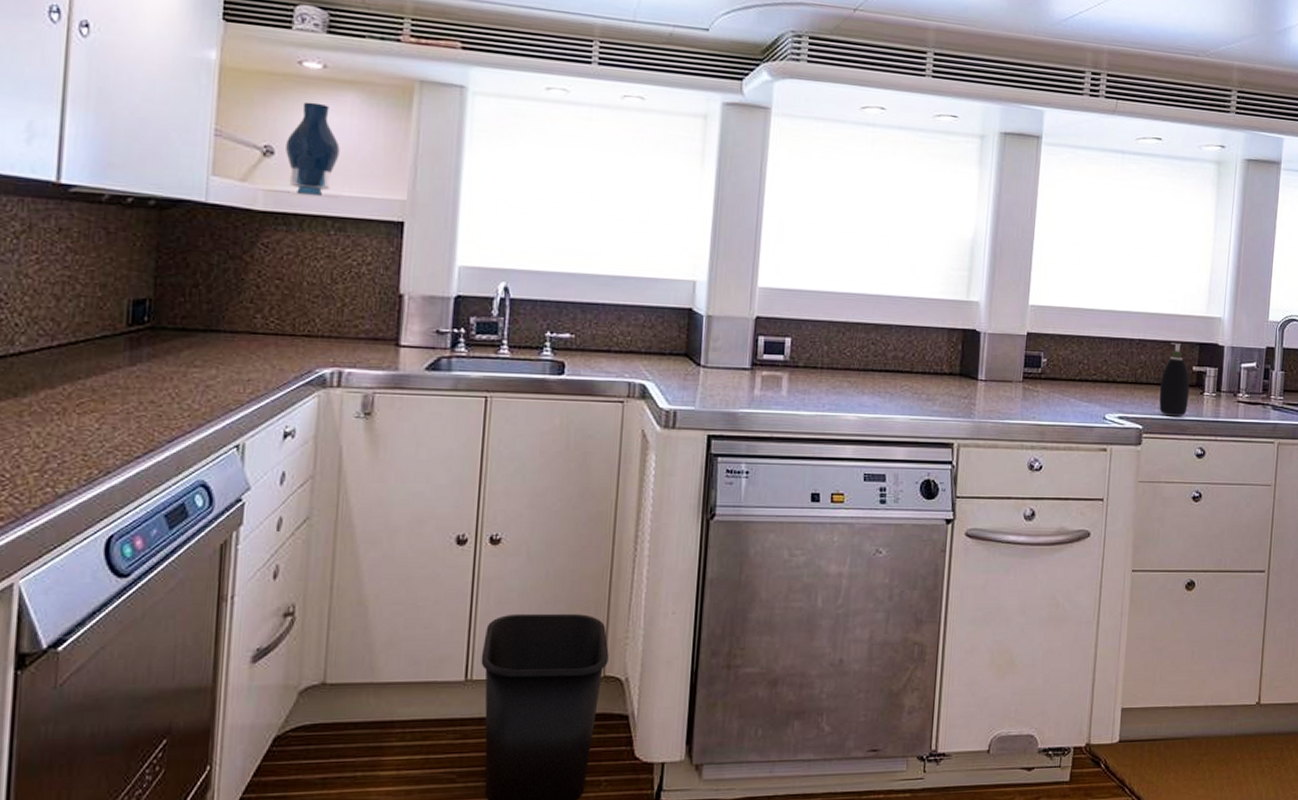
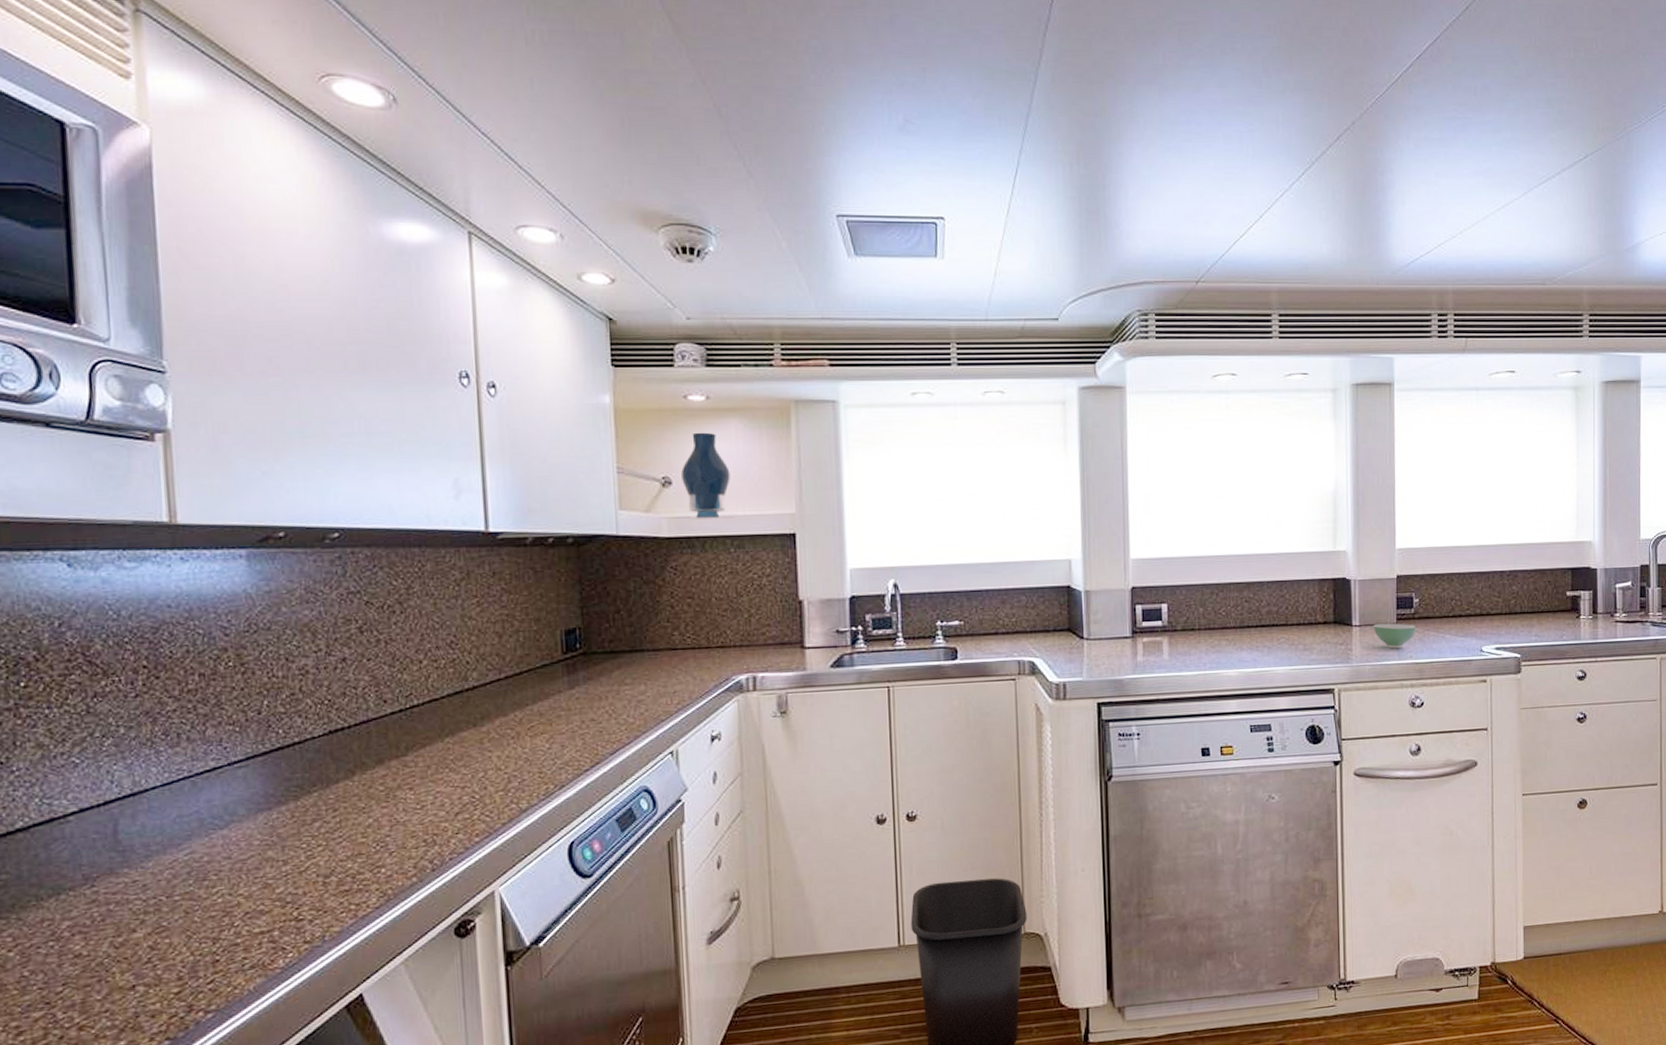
bowl: none [997,380,1042,408] -> present [1372,623,1417,649]
soap dispenser: present [1159,343,1190,417] -> none [1535,571,1565,642]

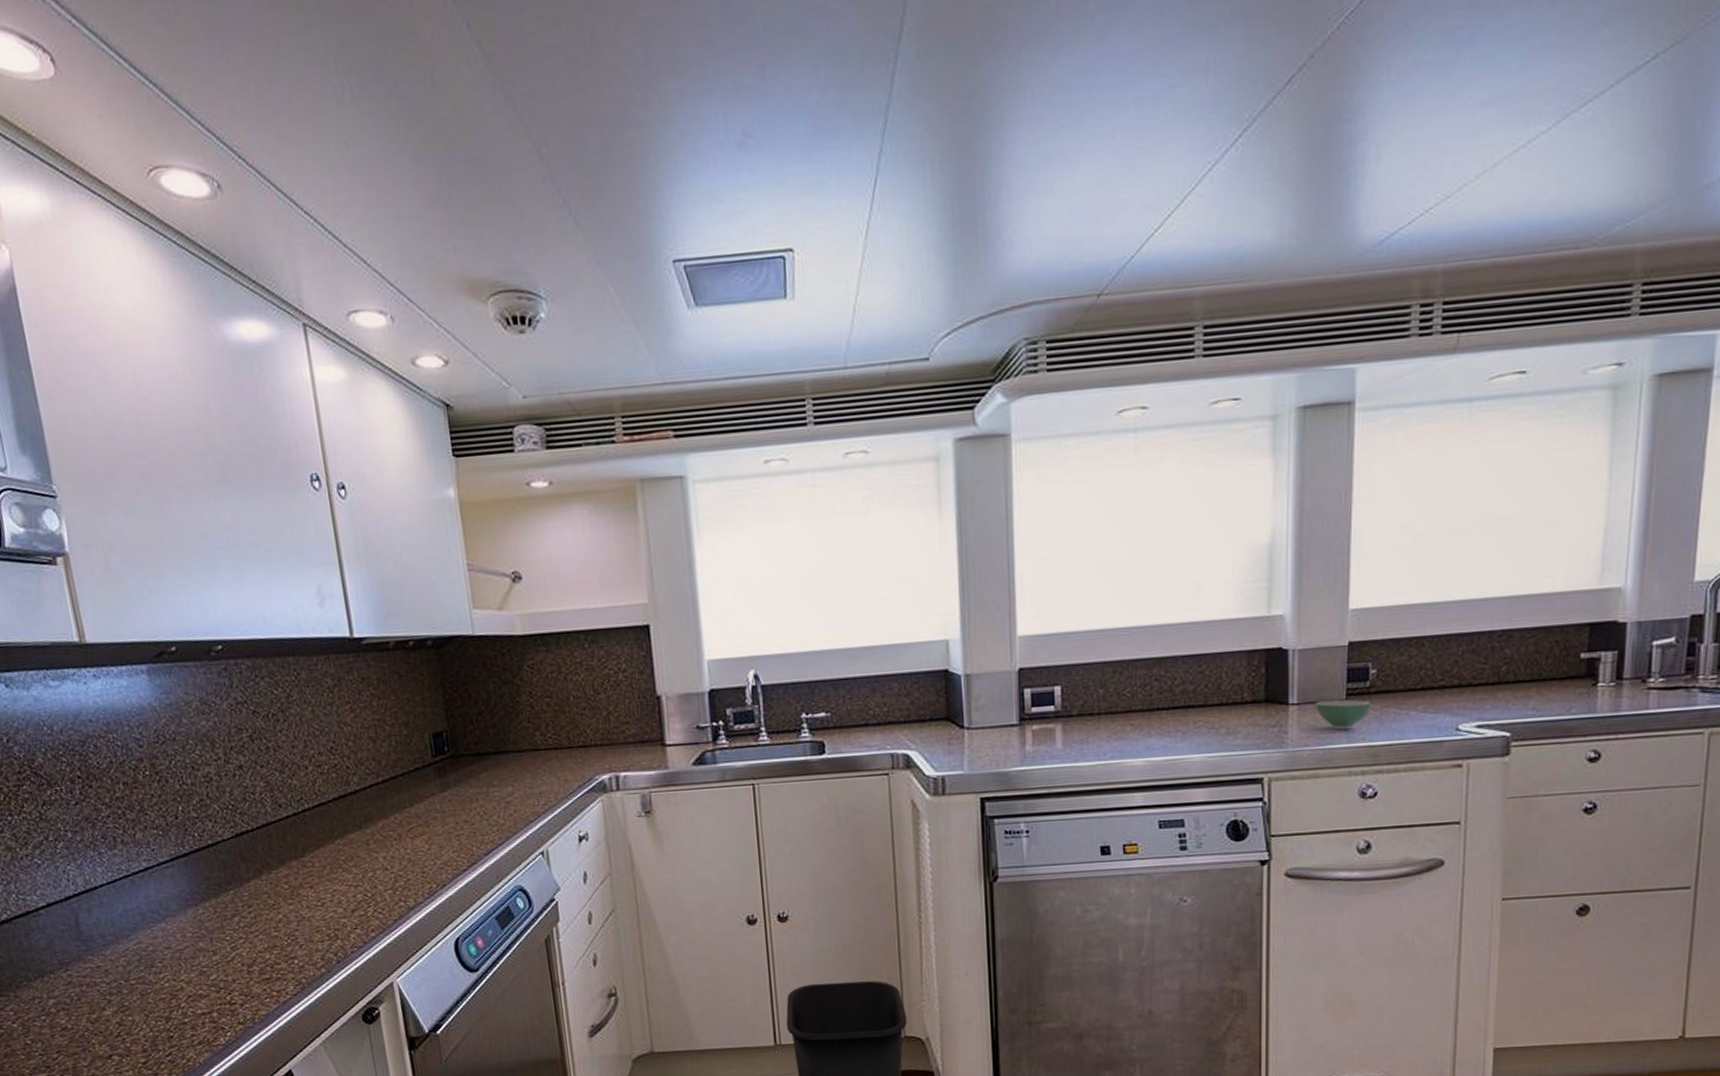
vase: present [680,432,730,519] -> none [529,521,580,615]

